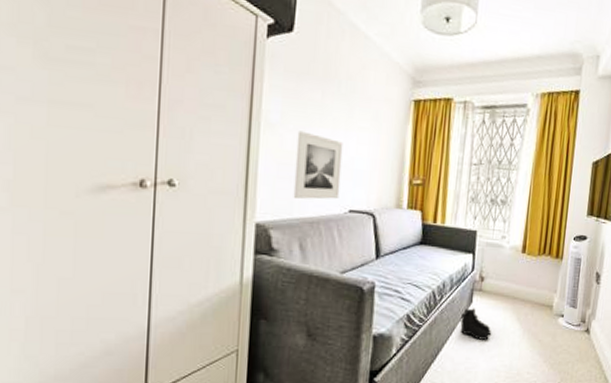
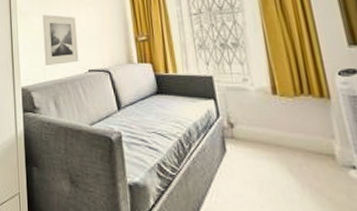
boots: present [459,308,491,340] -> none [216,157,258,195]

